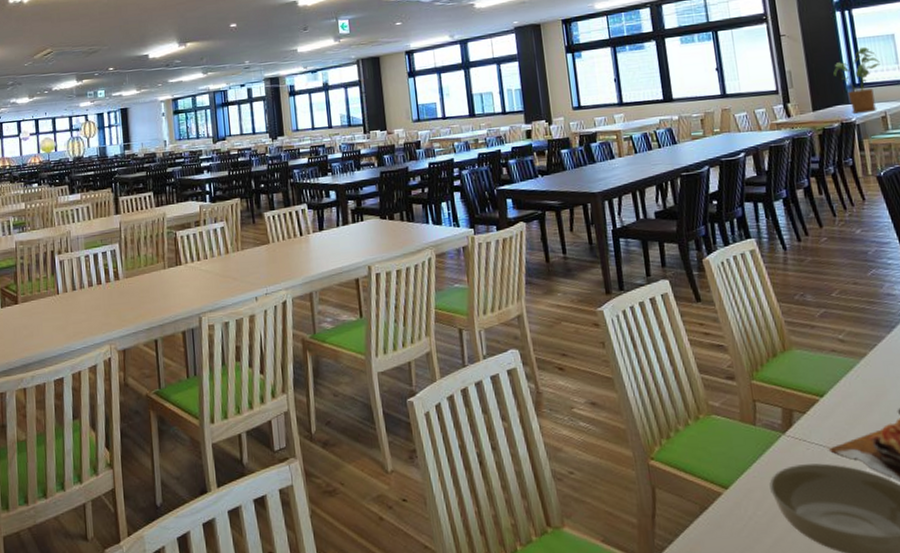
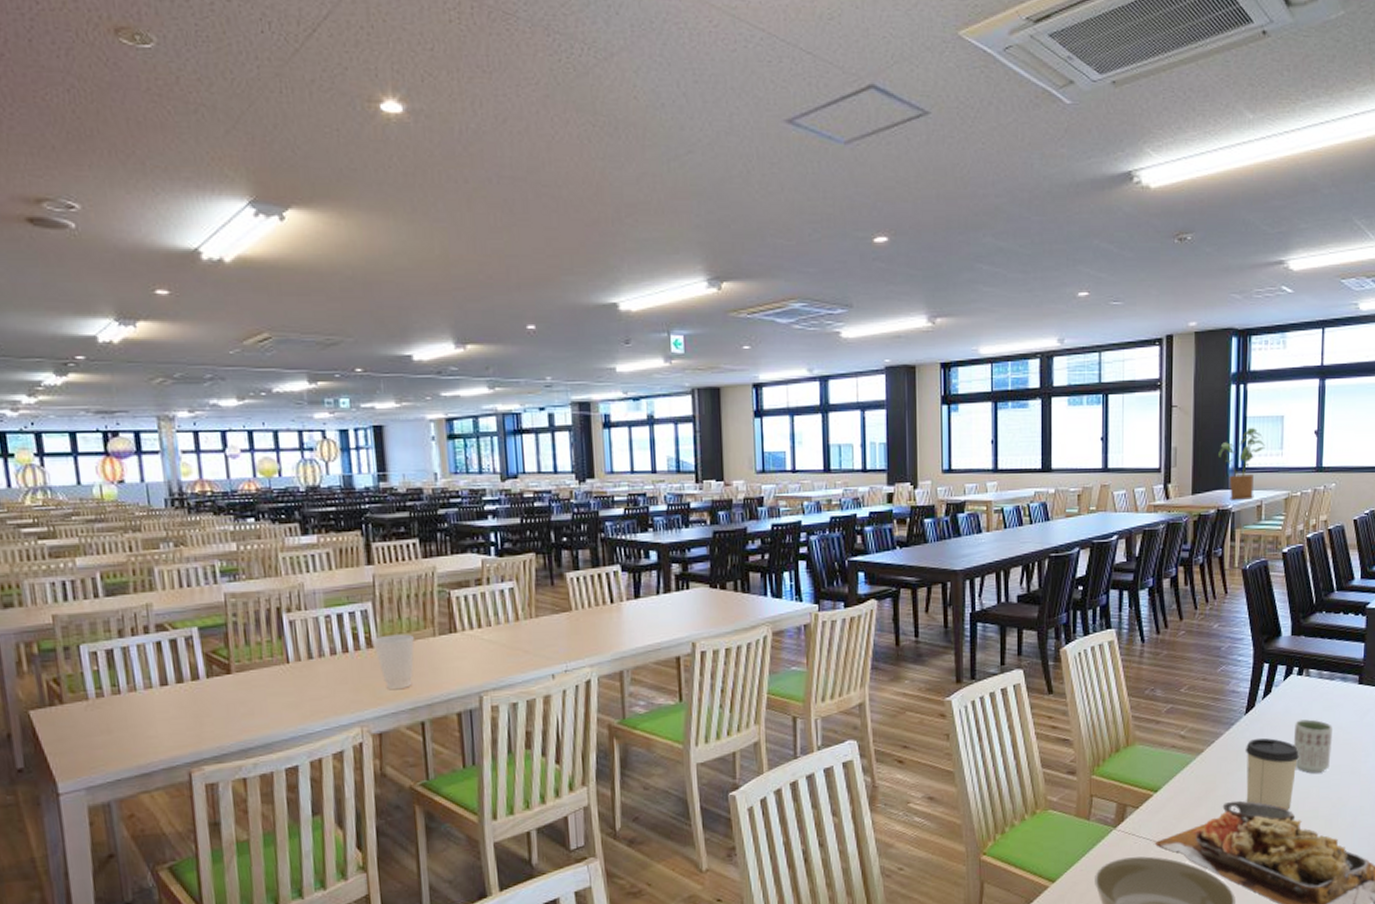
cup: none [119,268,150,314] -> present [373,634,415,690]

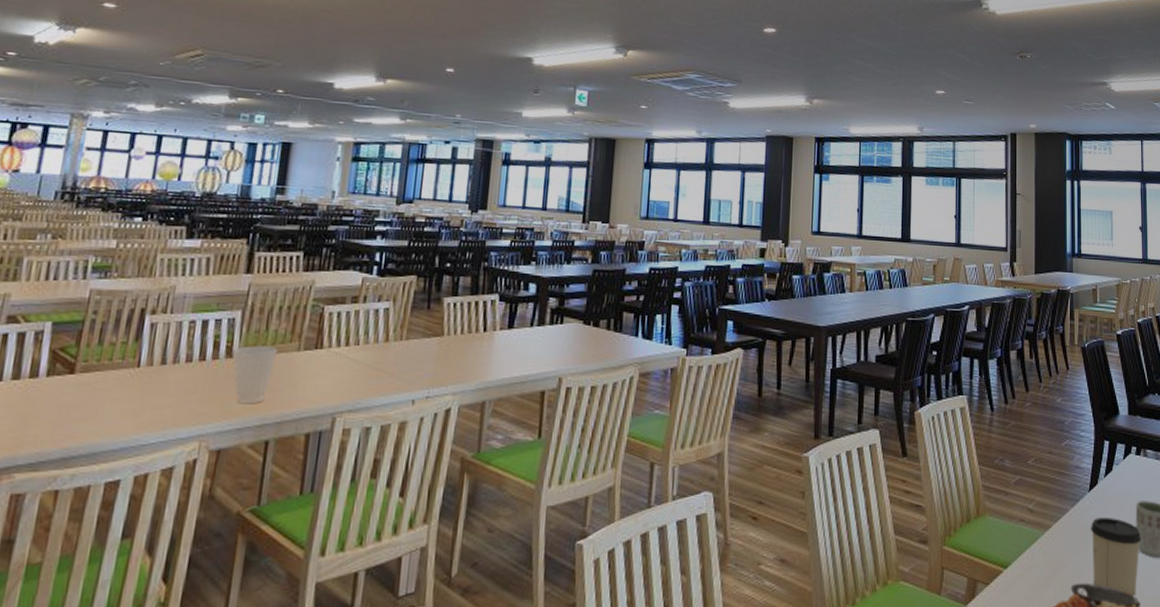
house plant: present [1218,427,1265,502] -> none [1057,218,1098,284]

